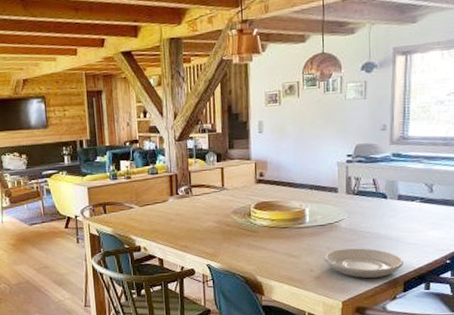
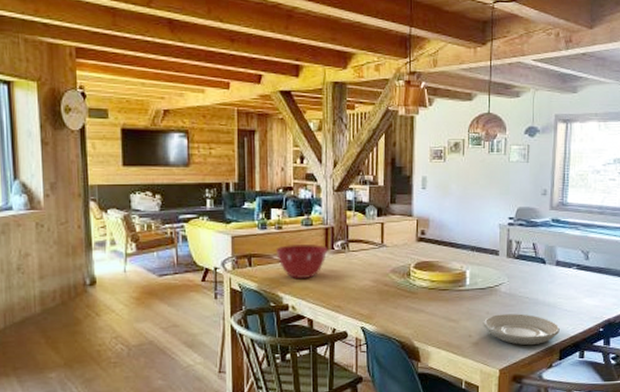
mixing bowl: none [127,191,173,223] -> present [276,244,328,279]

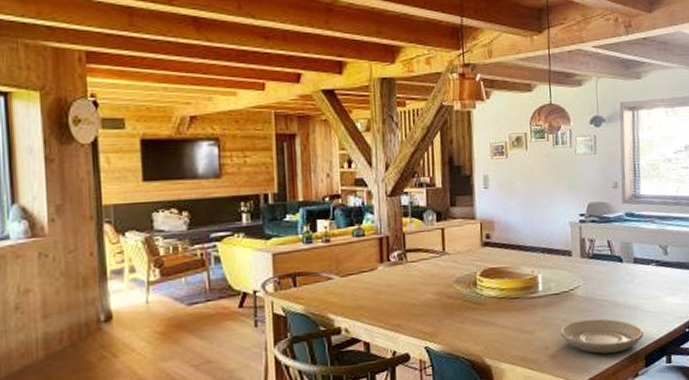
mixing bowl: present [276,244,328,279] -> none [324,257,383,297]

